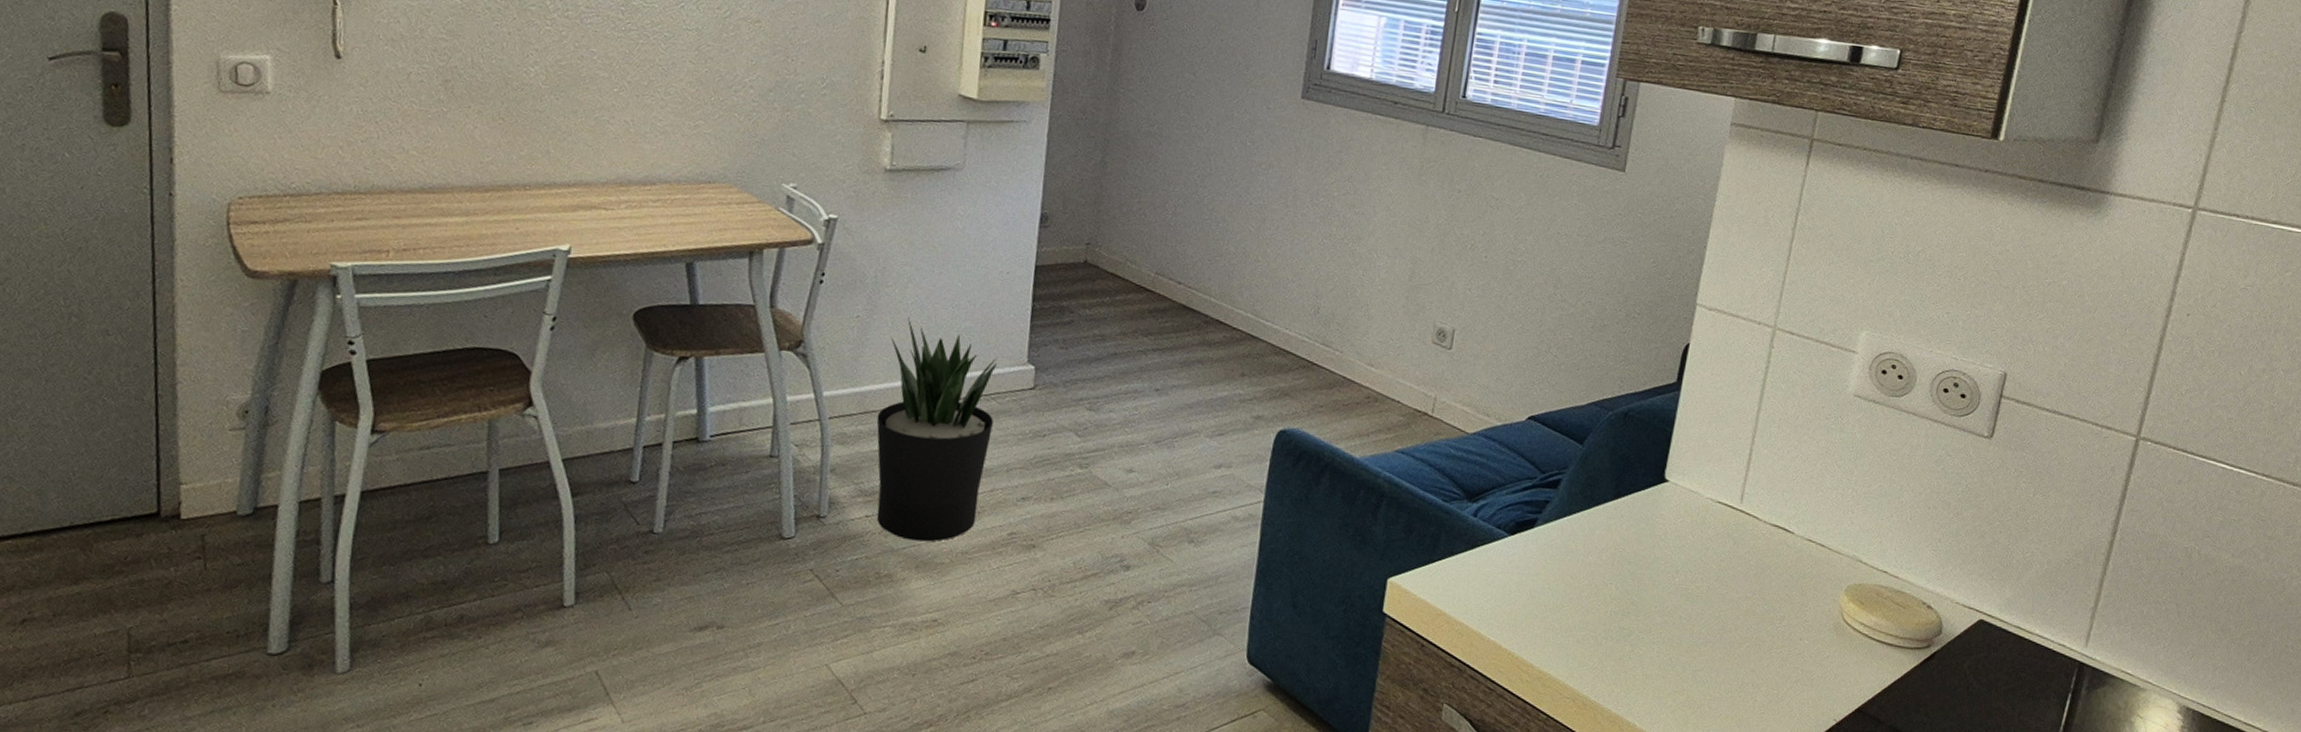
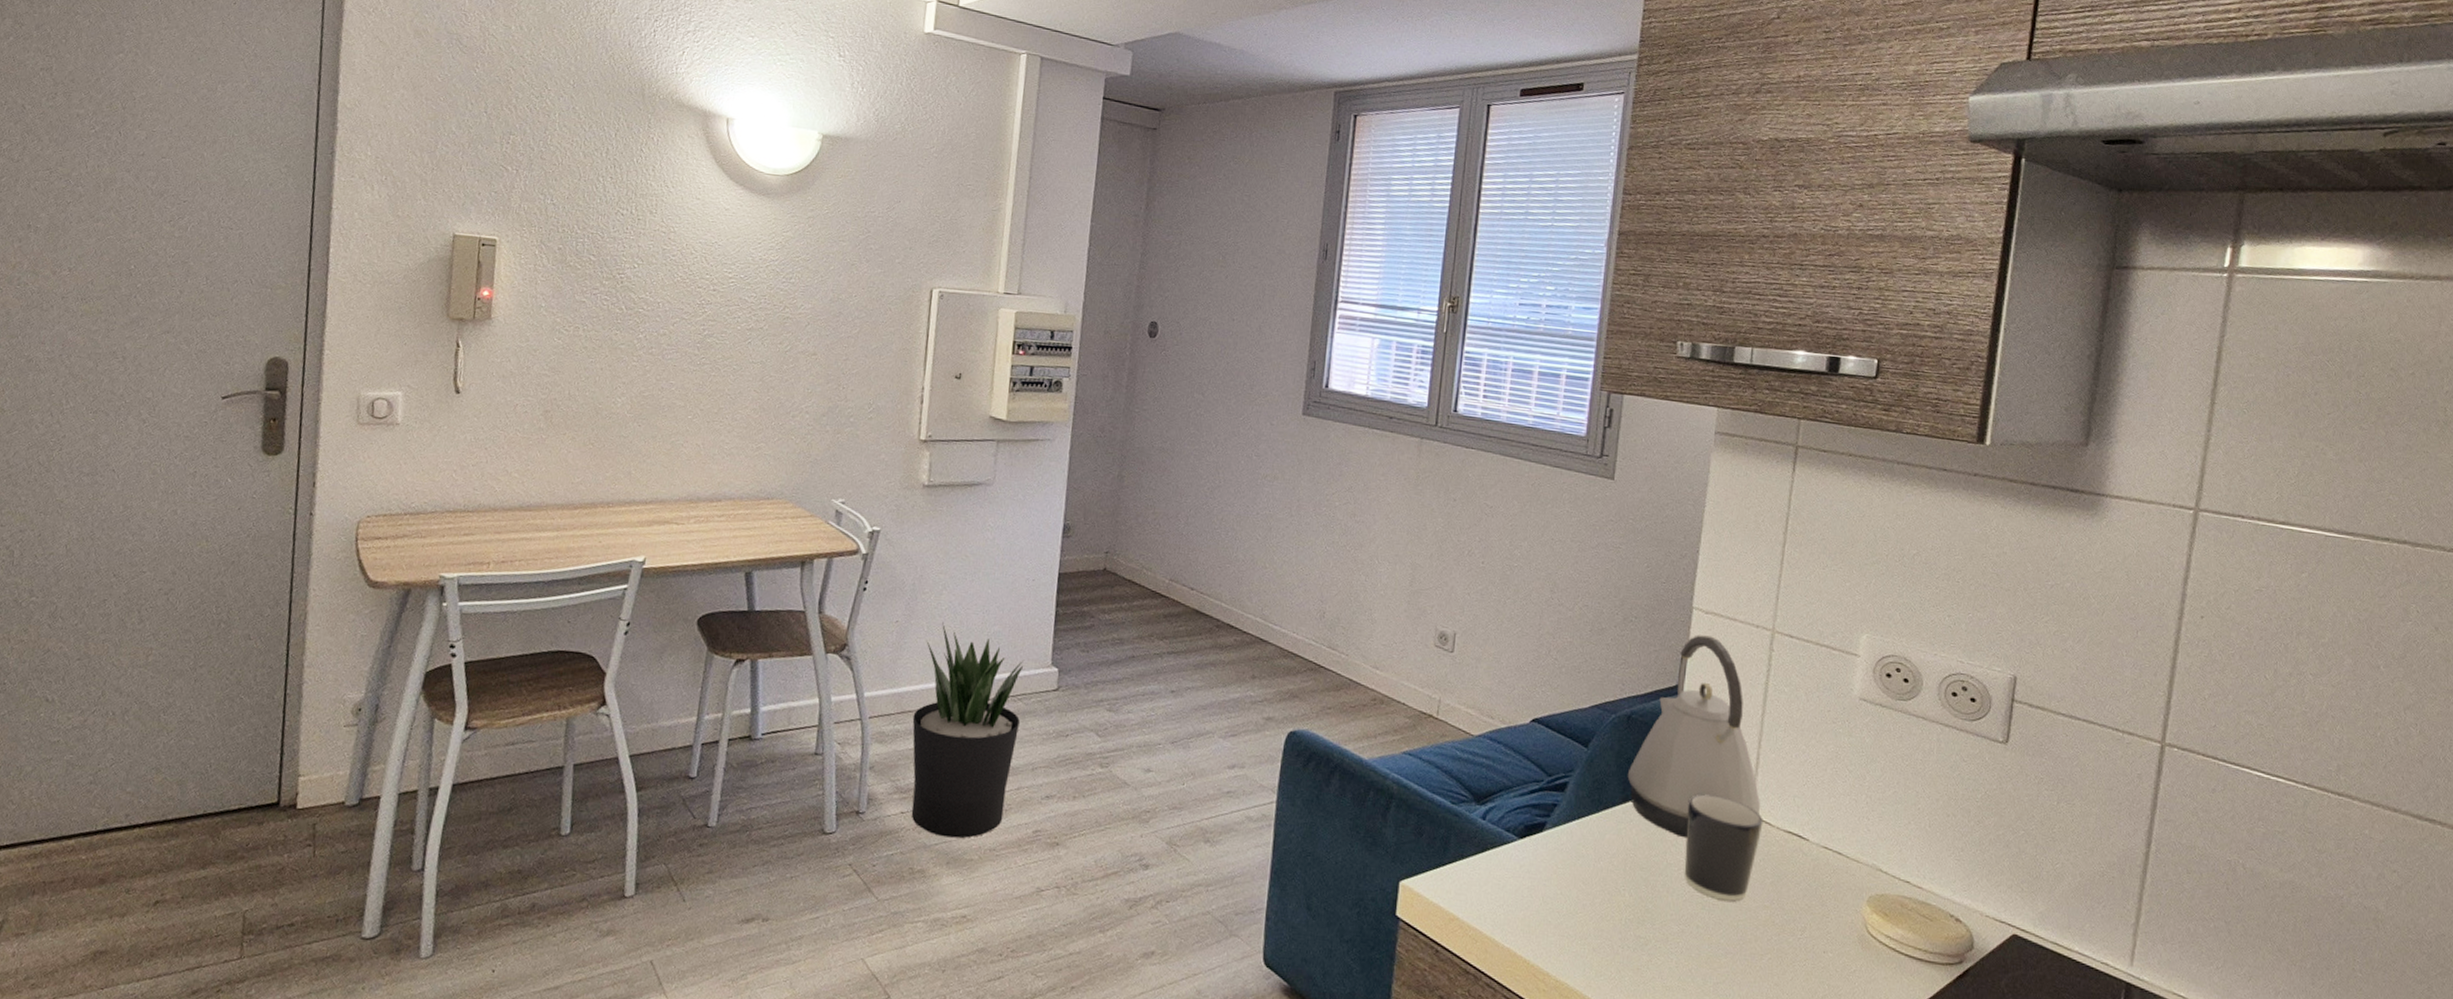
kettle: none [1620,331,1750,533] -> present [1627,634,1760,839]
mug: none [1670,489,1752,593] -> present [1684,794,1763,902]

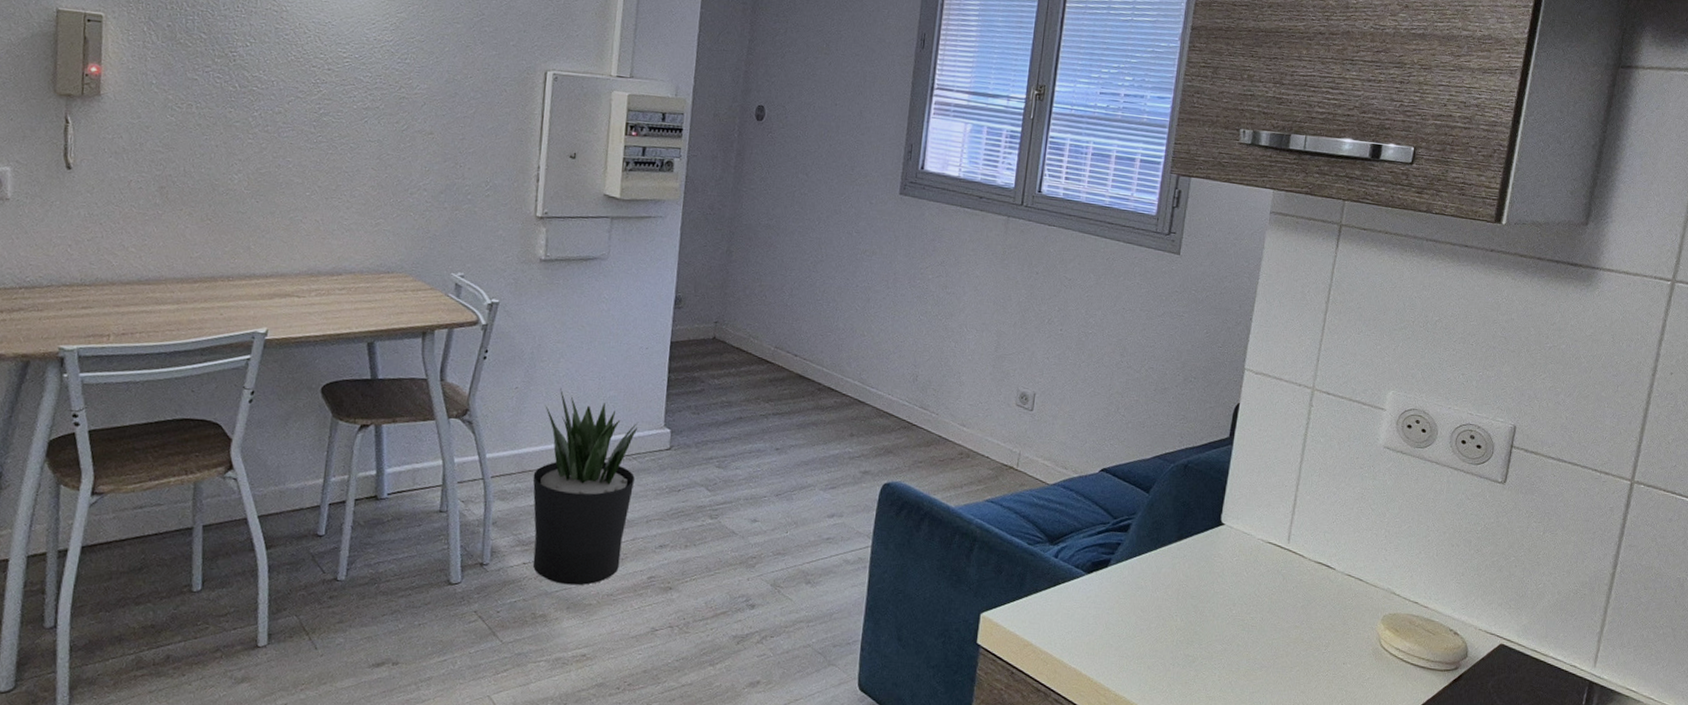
kettle: present [1627,634,1760,839] -> none [1182,393,1296,570]
mug: present [1684,794,1763,902] -> none [1228,531,1298,623]

